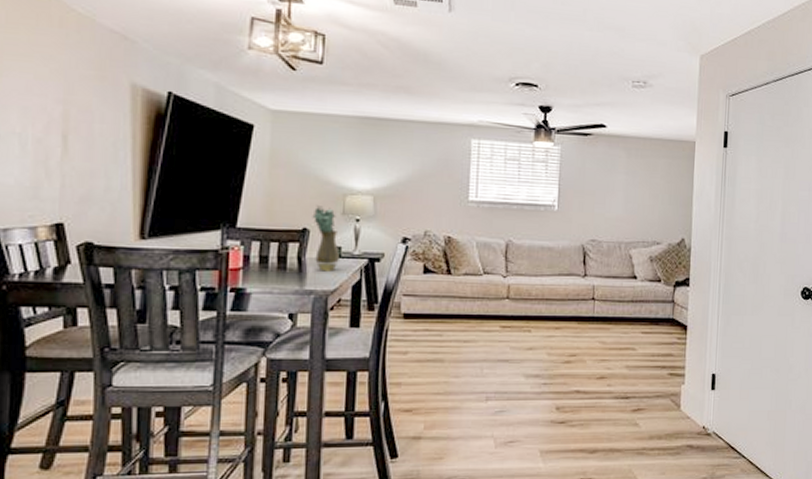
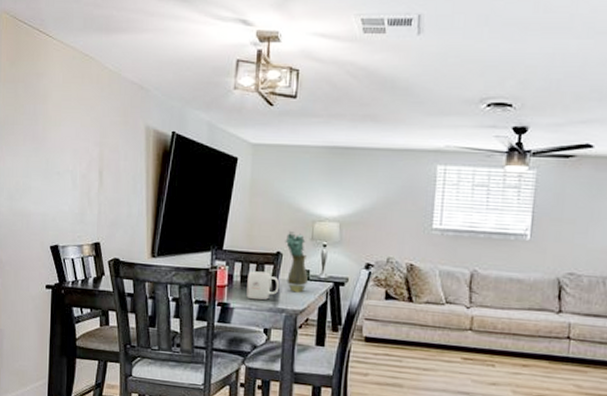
mug: none [267,250,307,283] -> present [246,271,280,301]

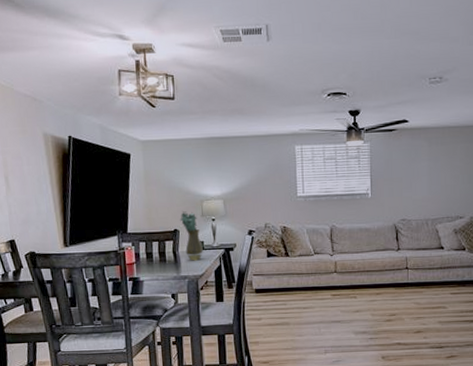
mug: present [246,271,280,301] -> none [152,247,180,272]

